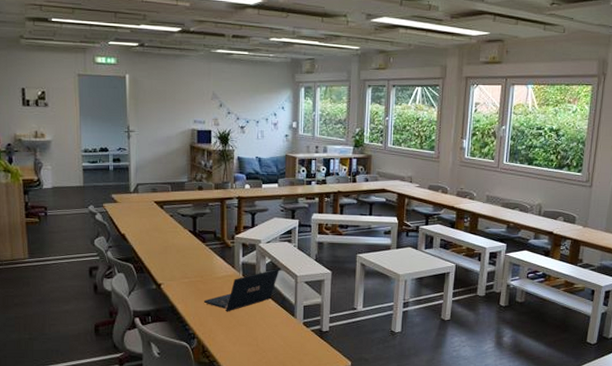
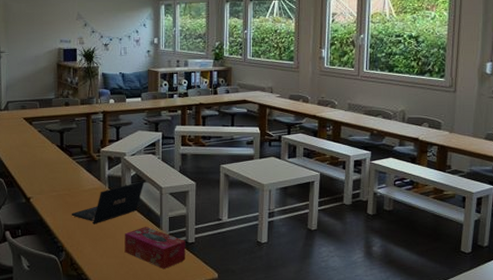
tissue box: none [258,315,320,358] -> present [124,227,186,270]

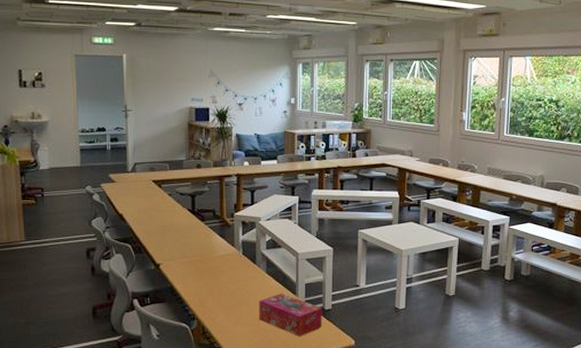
laptop: present [71,181,144,224] -> none [203,246,280,292]

